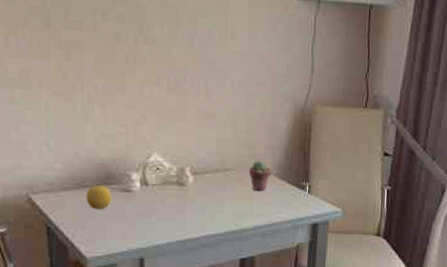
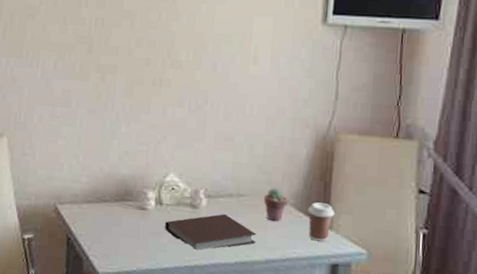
fruit: present [86,185,111,210] -> none [104,200,128,226]
notebook: none [153,188,244,225] -> present [165,213,257,250]
coffee cup: none [290,171,314,205] -> present [308,202,335,242]

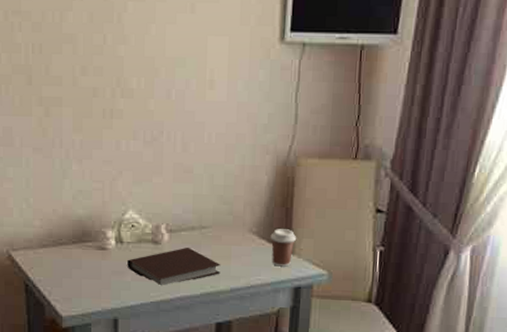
potted succulent: present [263,187,289,222] -> none [226,217,251,251]

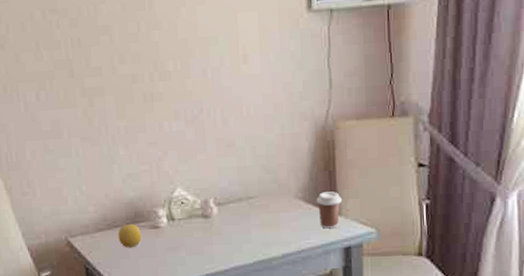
fruit: none [62,242,87,268] -> present [118,223,142,248]
notebook: present [127,247,221,285] -> none [180,218,271,257]

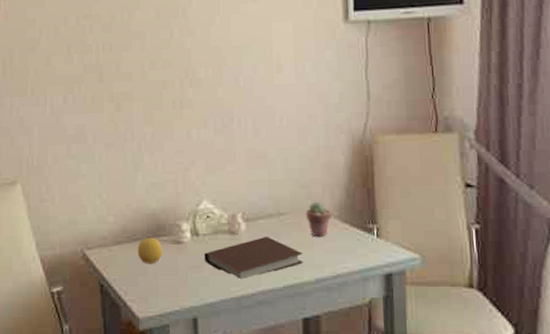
notebook: none [180,218,271,257] -> present [204,235,304,279]
potted succulent: none [272,185,297,218] -> present [305,201,332,238]
coffee cup: present [316,191,343,229] -> none [353,211,383,252]

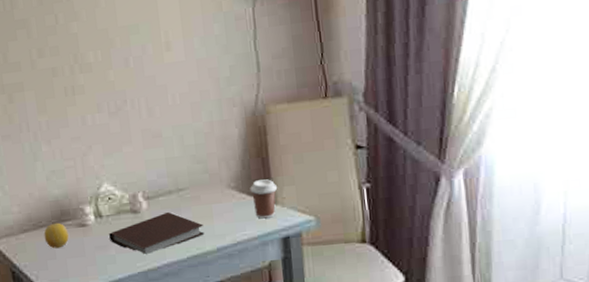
potted succulent: present [305,201,332,238] -> none [203,174,230,209]
coffee cup: none [353,211,383,252] -> present [250,179,278,219]

